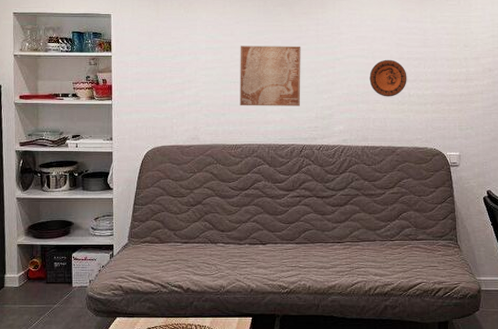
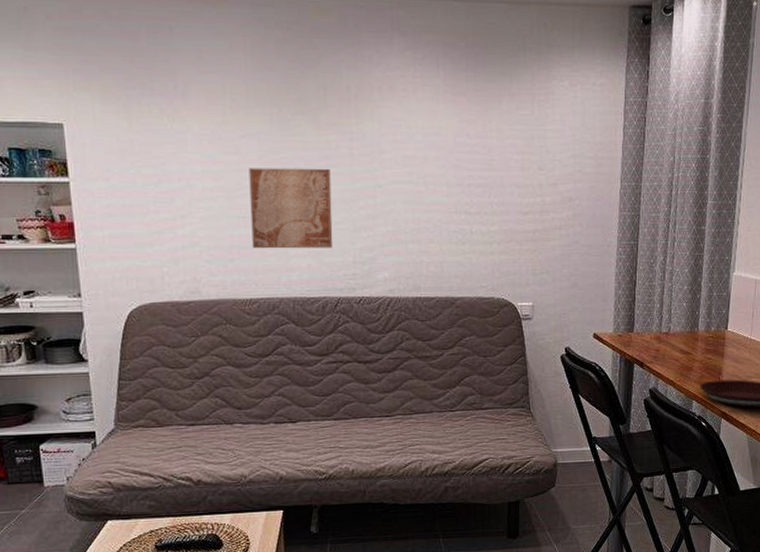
decorative plate: present [369,59,407,97] -> none [420,186,468,235]

